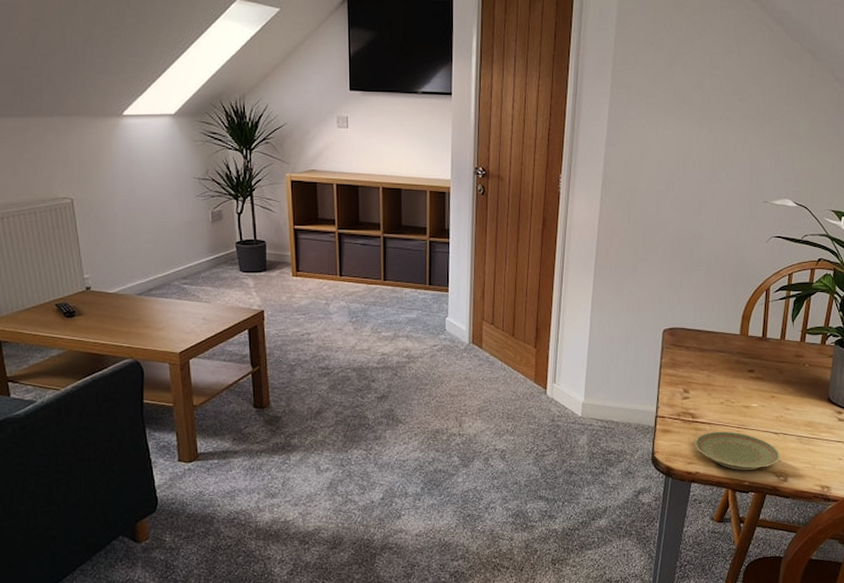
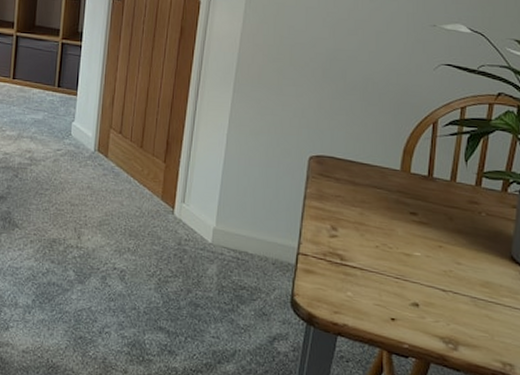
plate: present [695,431,781,471] -> none [343,278,450,331]

